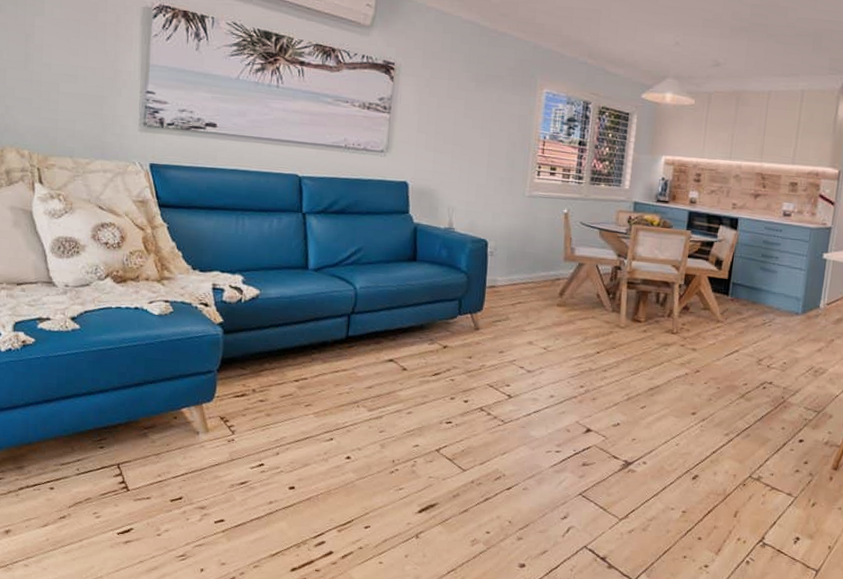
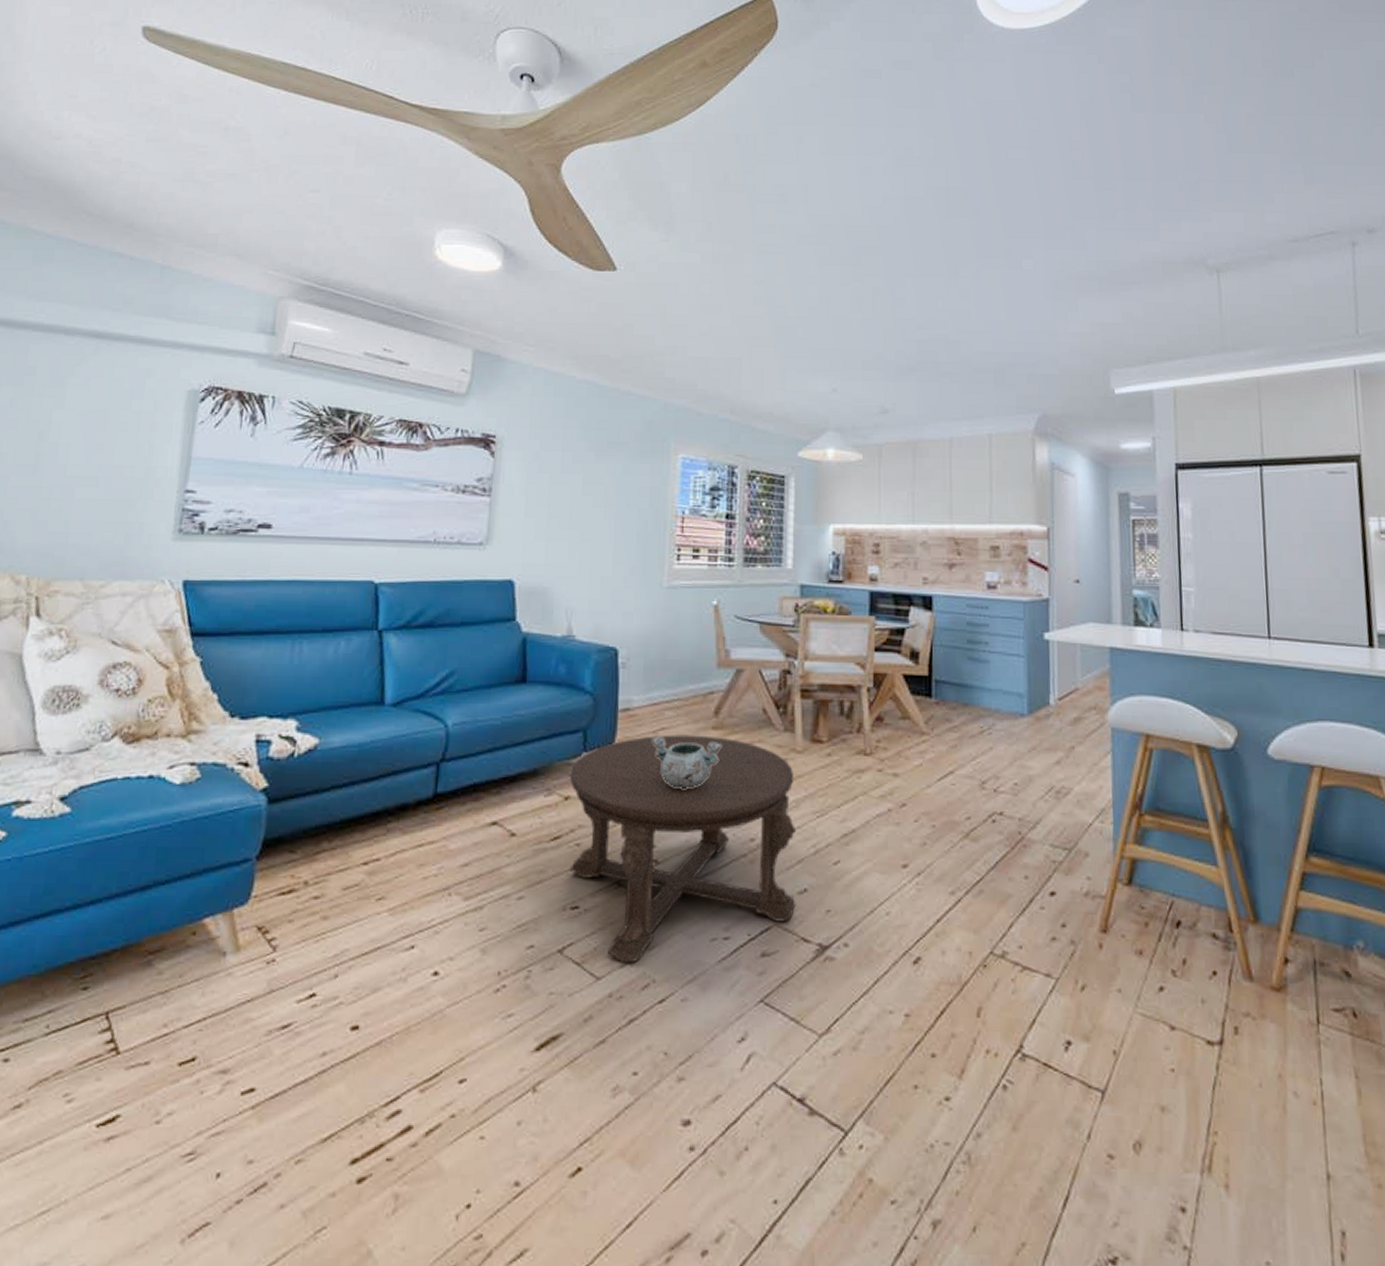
coffee table: none [446,307,617,463] -> present [570,734,796,964]
decorative bowl: none [510,308,563,347] -> present [651,736,721,789]

